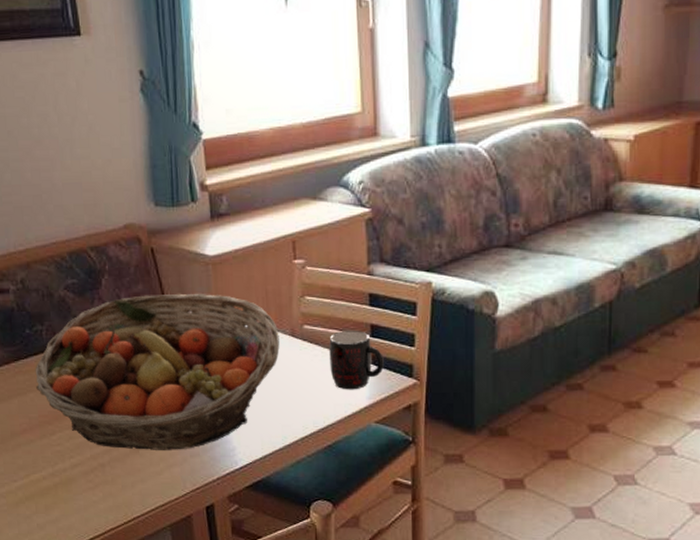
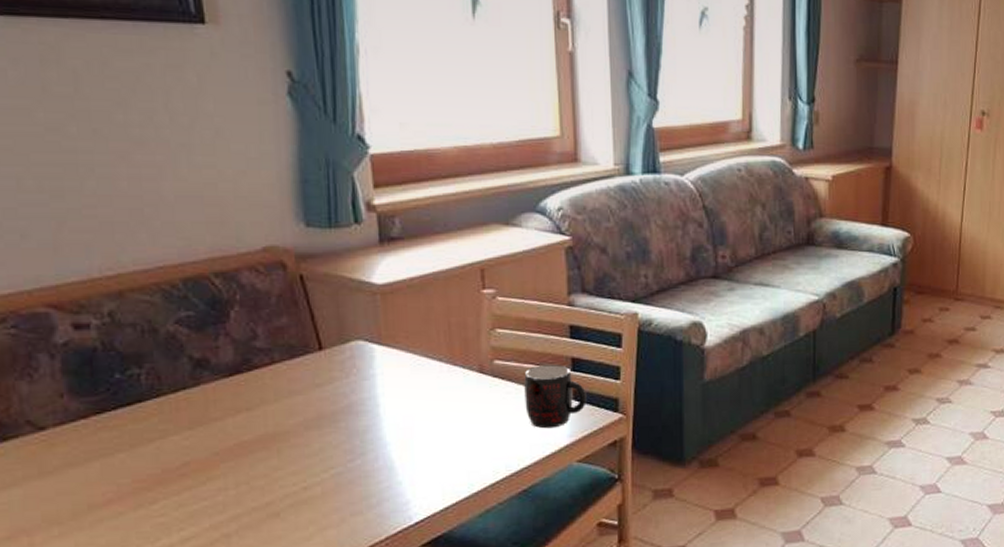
fruit basket: present [35,293,280,450] -> none [128,326,465,513]

